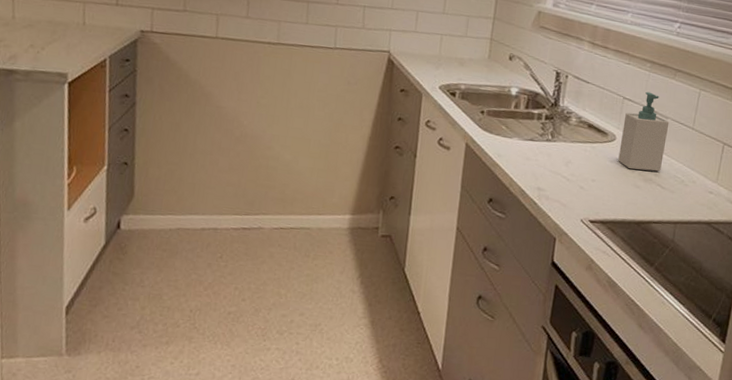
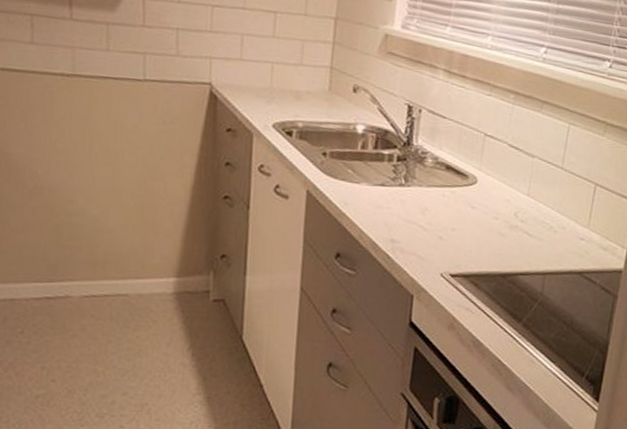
soap bottle: present [618,91,670,172] -> none [480,127,536,218]

